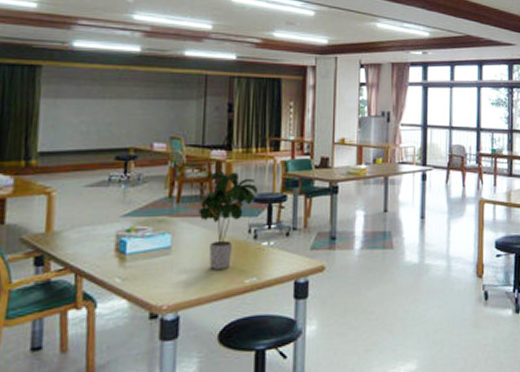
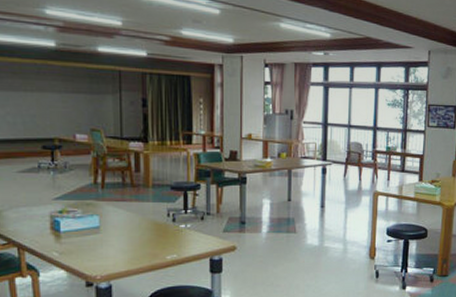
potted plant: present [198,171,259,270] -> none [122,161,175,247]

